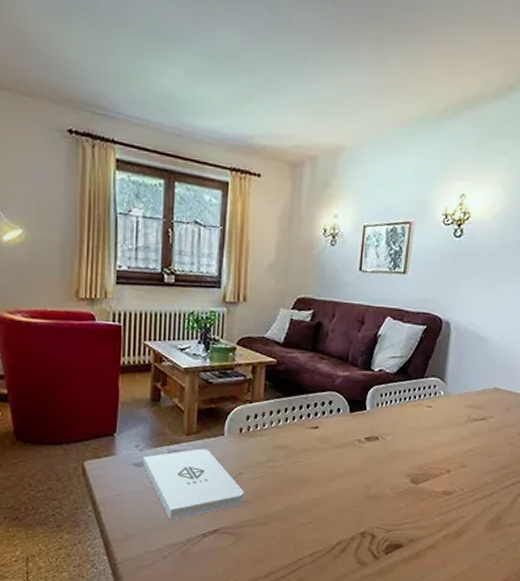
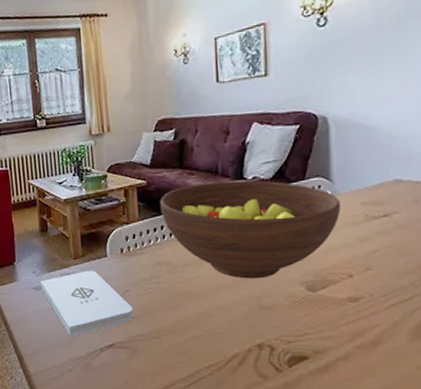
fruit bowl: none [287,369,450,469] -> present [160,180,341,279]

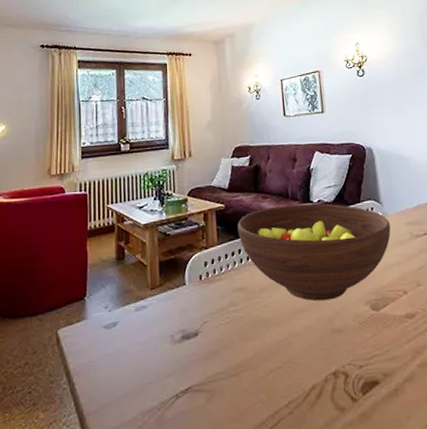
notepad: present [39,270,134,336] -> none [112,301,212,383]

